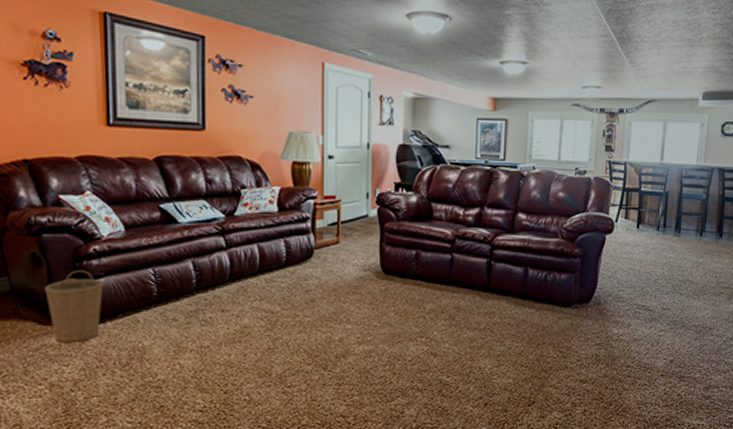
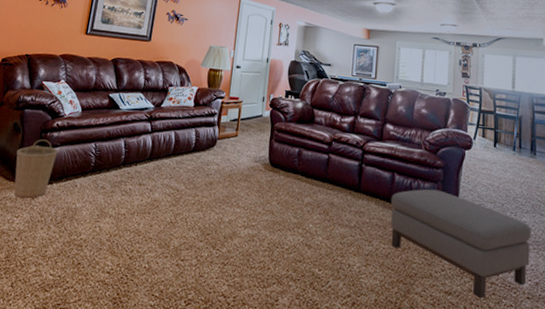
ottoman: none [524,280,670,381] -> present [390,189,532,298]

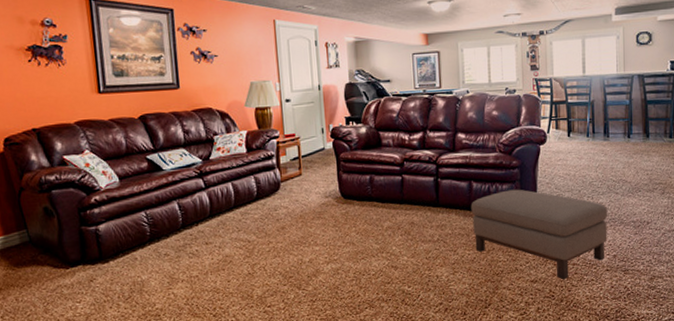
basket: present [14,139,58,199] -> none [56,218,105,283]

